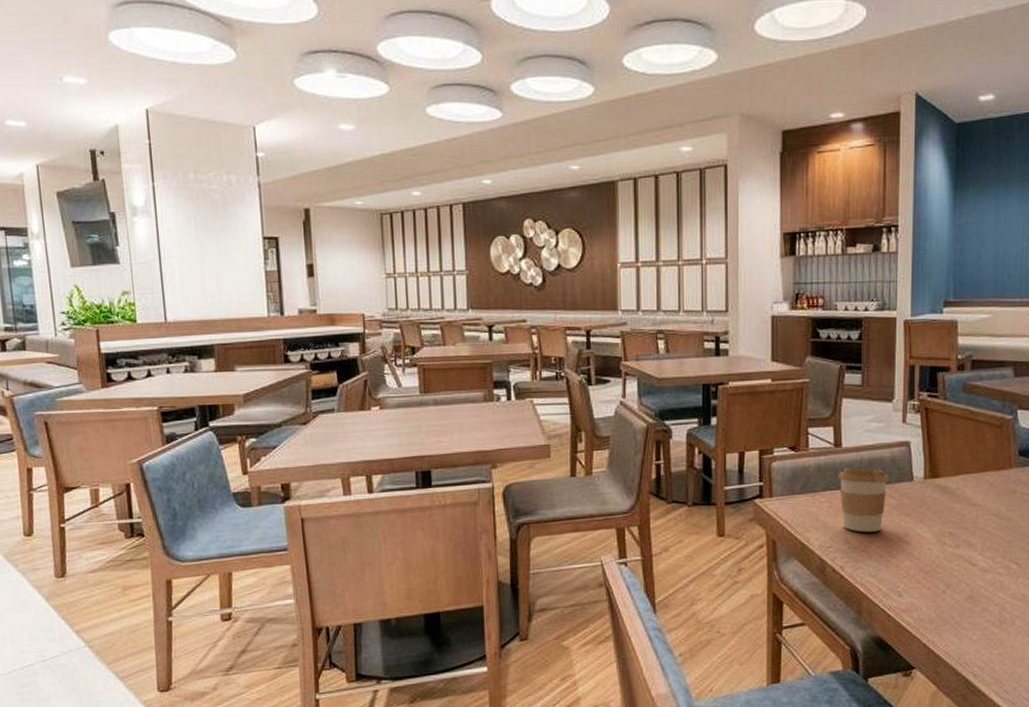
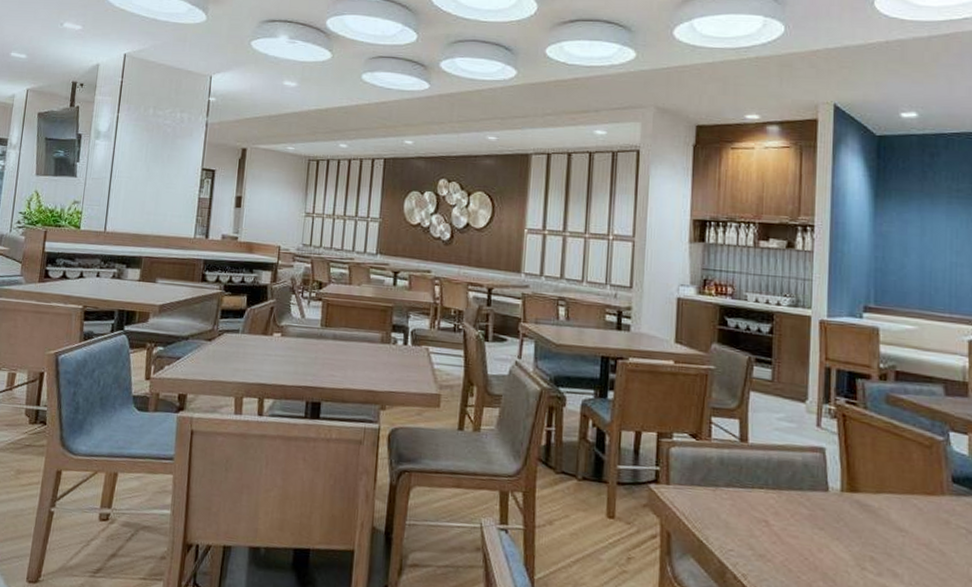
coffee cup: present [838,467,889,532] -> none [743,465,801,542]

